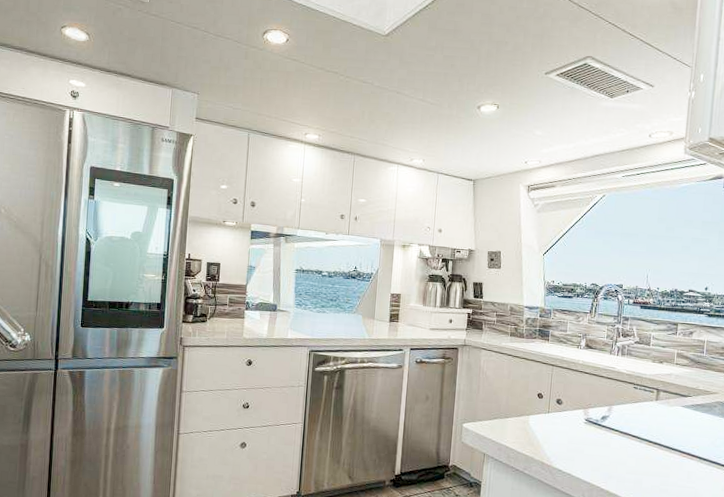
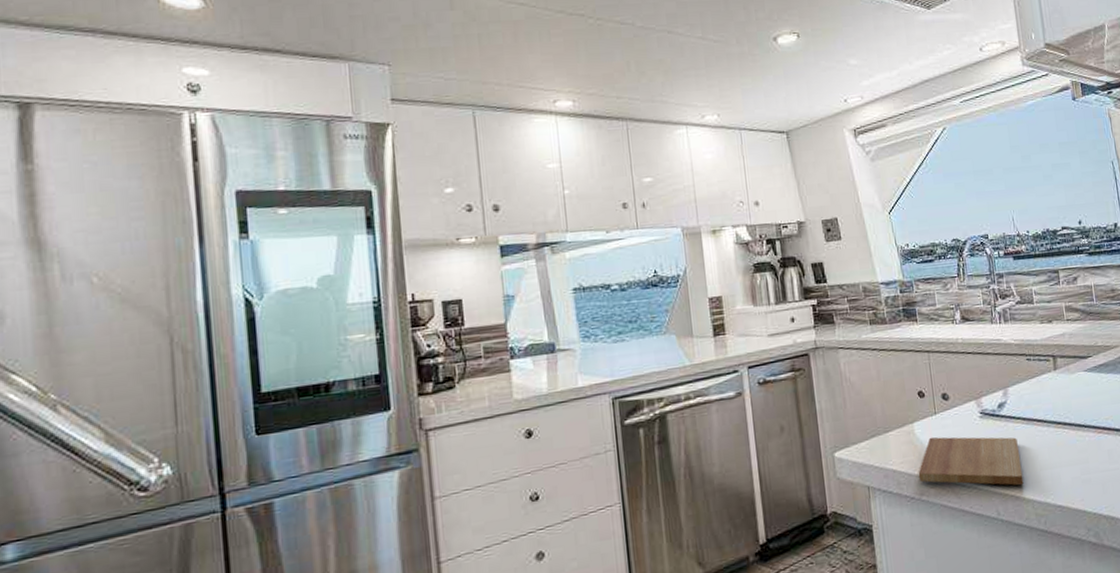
cutting board: none [525,429,612,481] -> present [918,437,1024,486]

